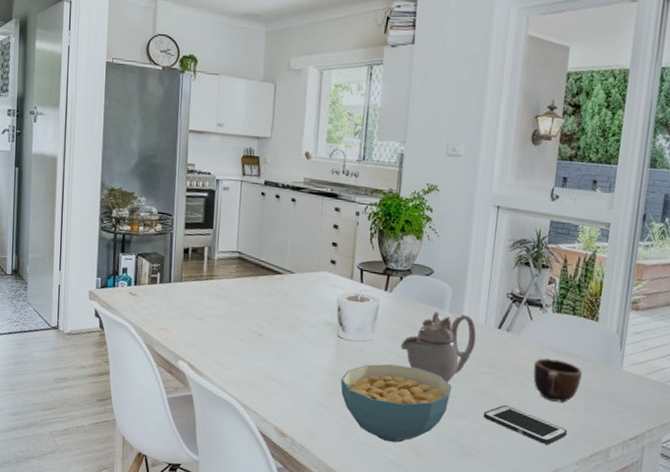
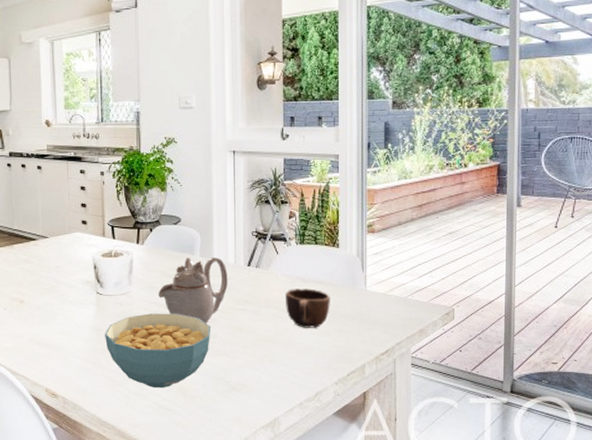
cell phone: present [483,405,568,445] -> none [243,338,324,370]

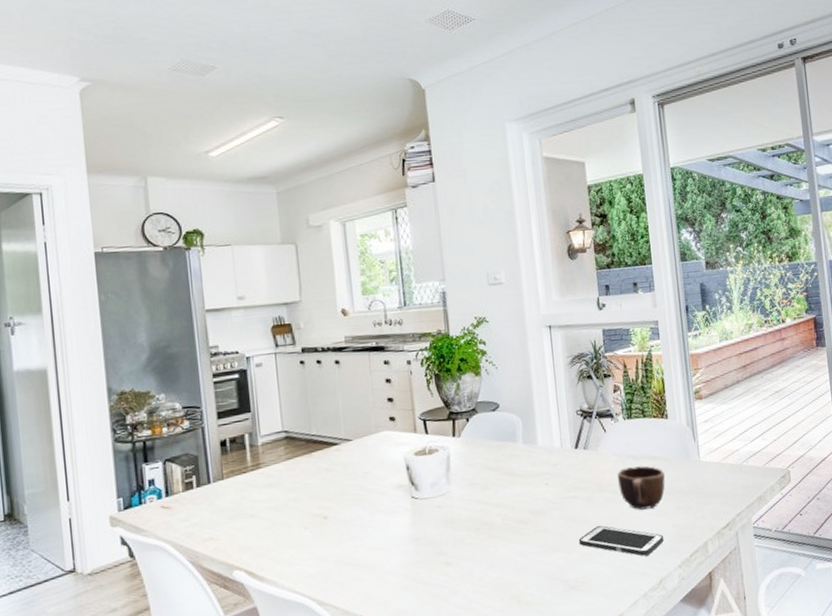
cereal bowl: present [105,313,211,389] -> none [424,510,542,599]
teapot: present [158,256,228,325] -> none [480,442,556,519]
cell phone: none [243,338,324,370] -> present [578,525,665,556]

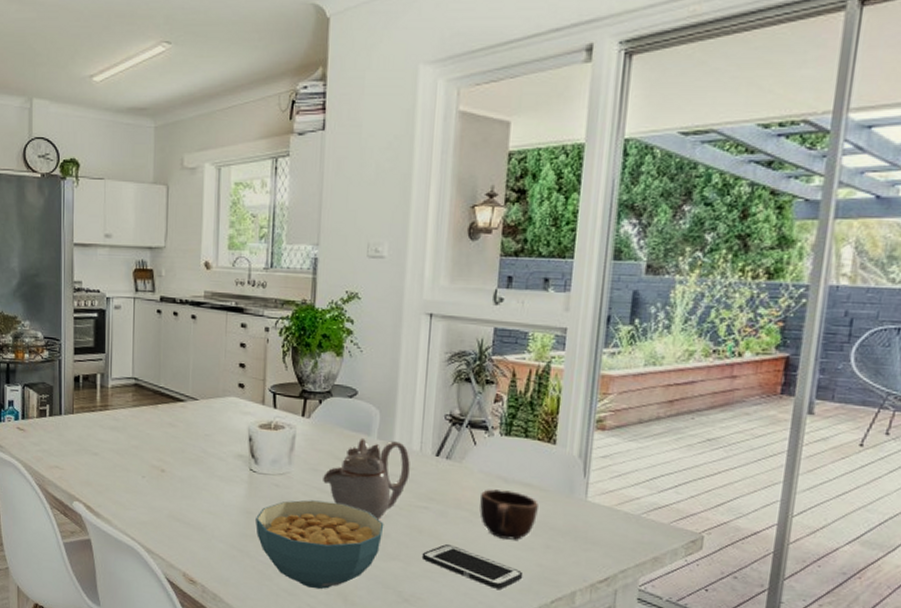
cereal bowl: none [424,510,542,599] -> present [255,500,384,590]
teapot: none [480,442,556,519] -> present [323,437,410,521]

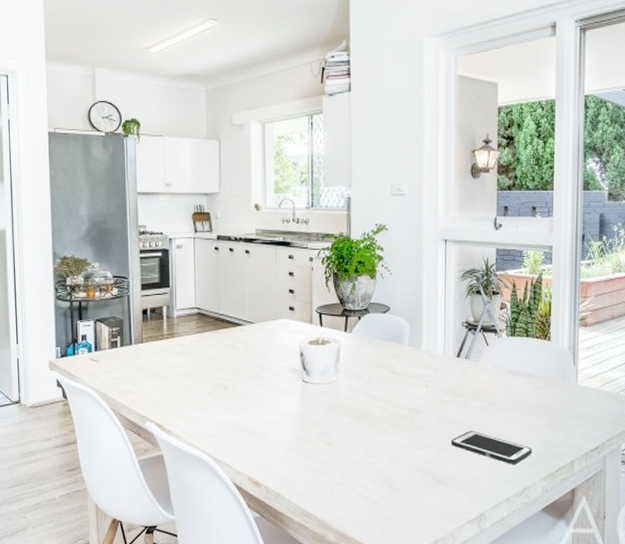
cereal bowl: present [255,500,384,590] -> none [310,403,418,480]
teapot: present [323,437,410,521] -> none [365,346,436,416]
mug: present [480,489,538,540] -> none [495,381,540,422]

